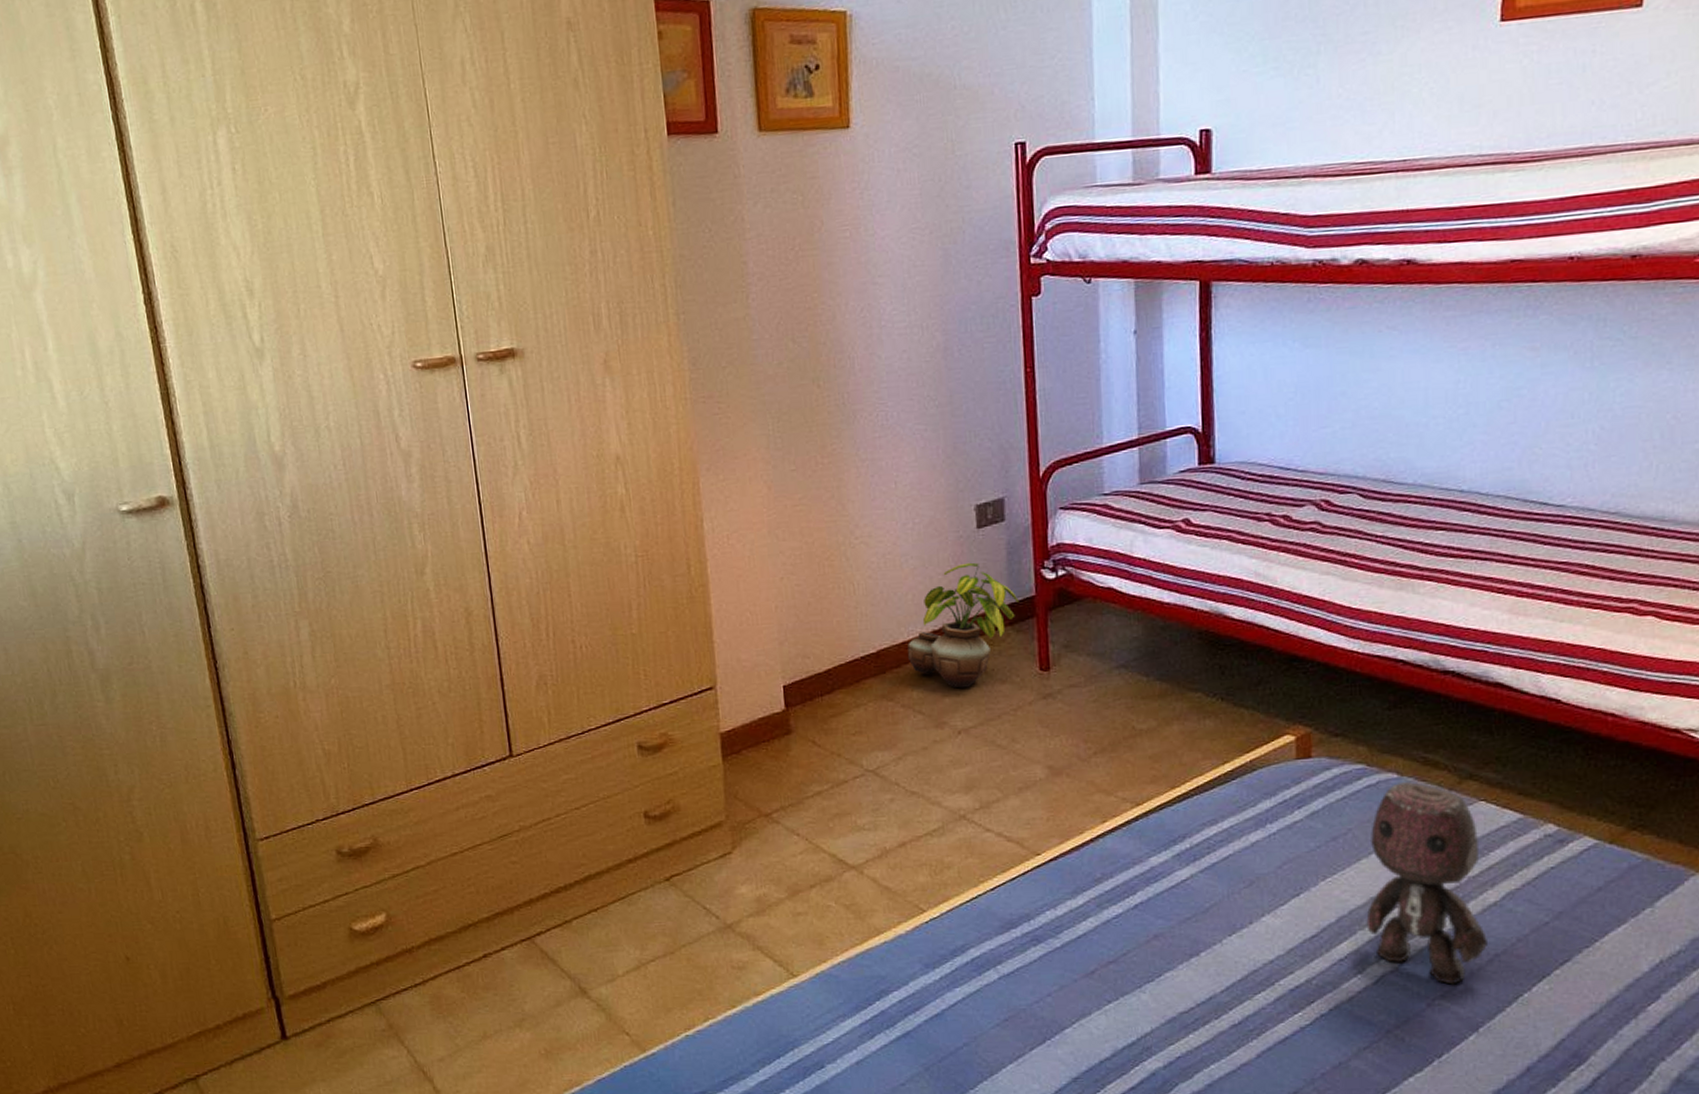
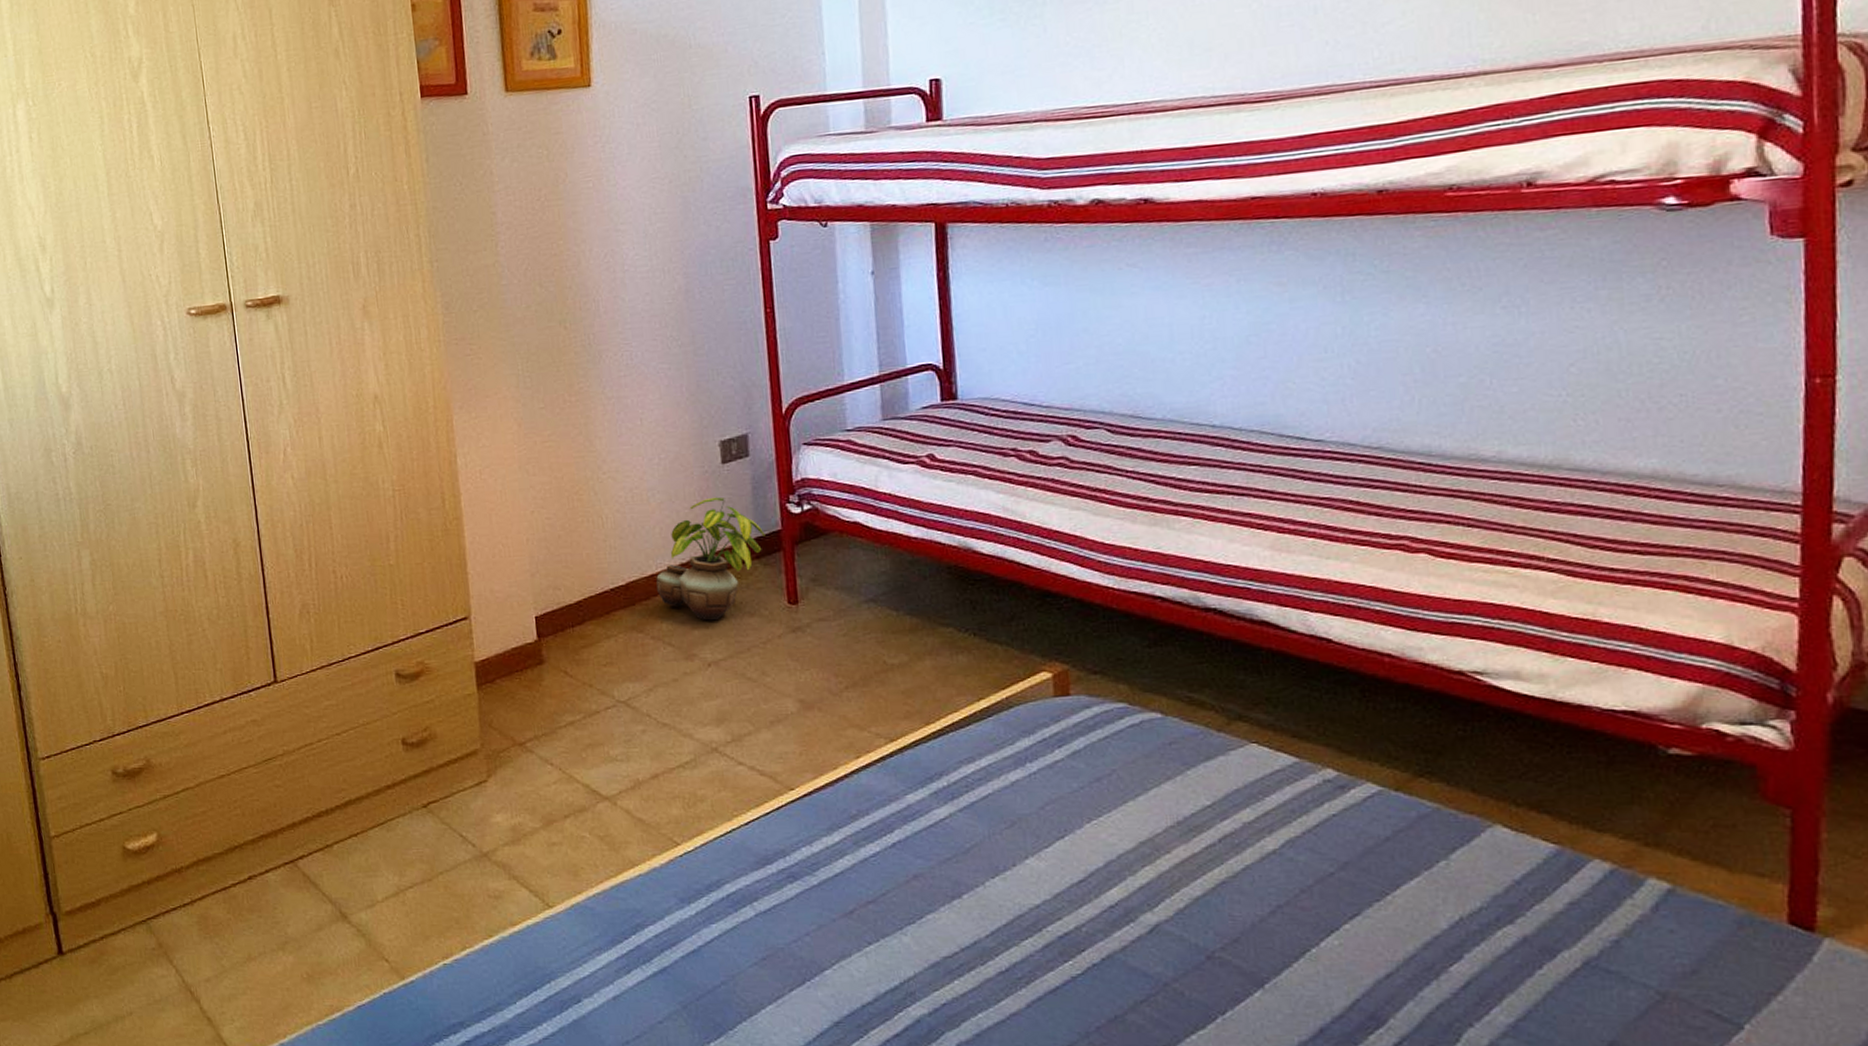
stuffed toy: present [1366,782,1487,985] -> none [1135,722,1268,937]

